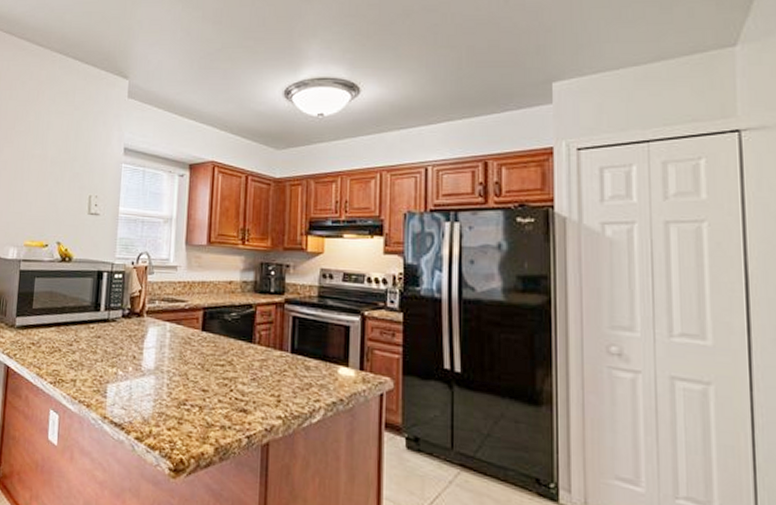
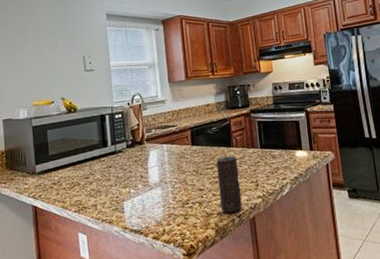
candle: none [227,353,257,430] -> present [216,156,242,213]

